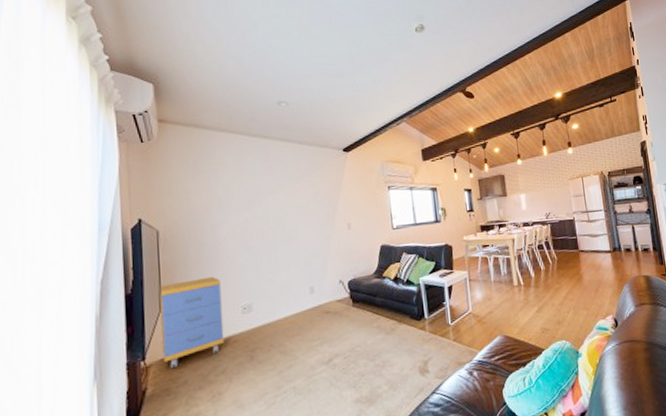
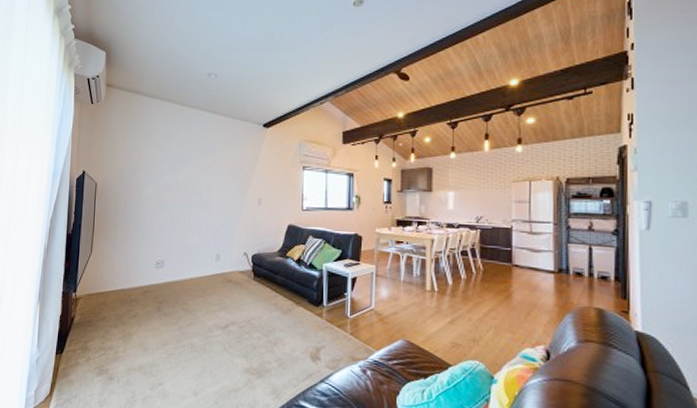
storage cabinet: present [160,276,225,369] -> none [89,229,141,305]

